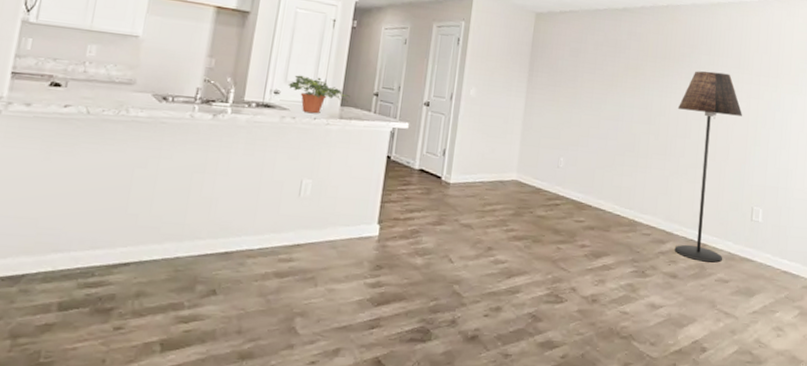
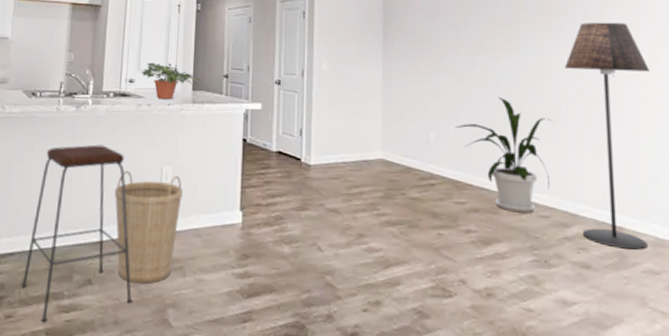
bar stool: none [135,154,262,333] -> present [21,144,133,322]
basket: none [245,182,323,293] -> present [114,171,184,284]
house plant: none [582,129,662,231] -> present [455,96,552,213]

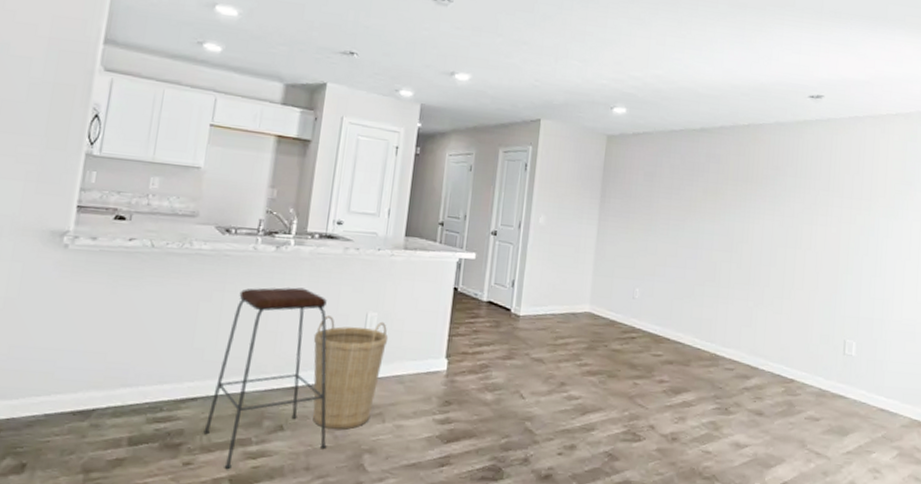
potted plant: present [141,62,201,100] -> none [350,204,415,245]
house plant: present [455,96,552,213] -> none [659,258,745,366]
floor lamp: present [564,22,651,250] -> none [760,194,833,400]

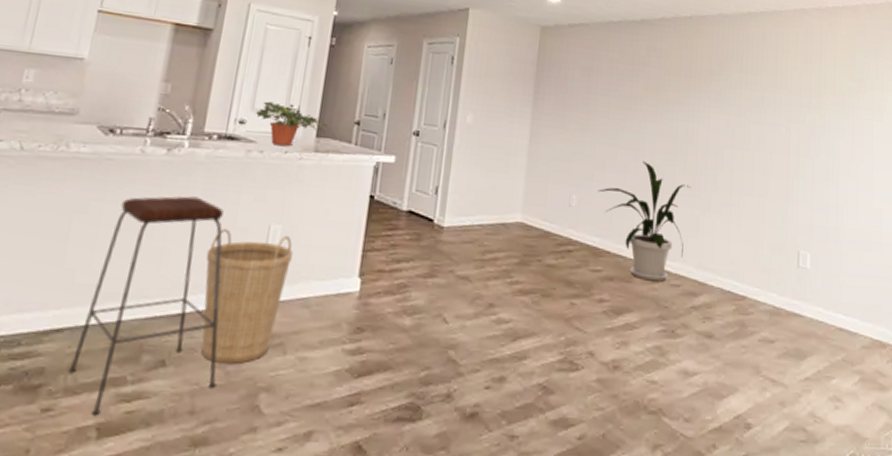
potted plant: none [350,204,415,245] -> present [255,101,327,147]
house plant: none [659,258,745,366] -> present [598,160,691,282]

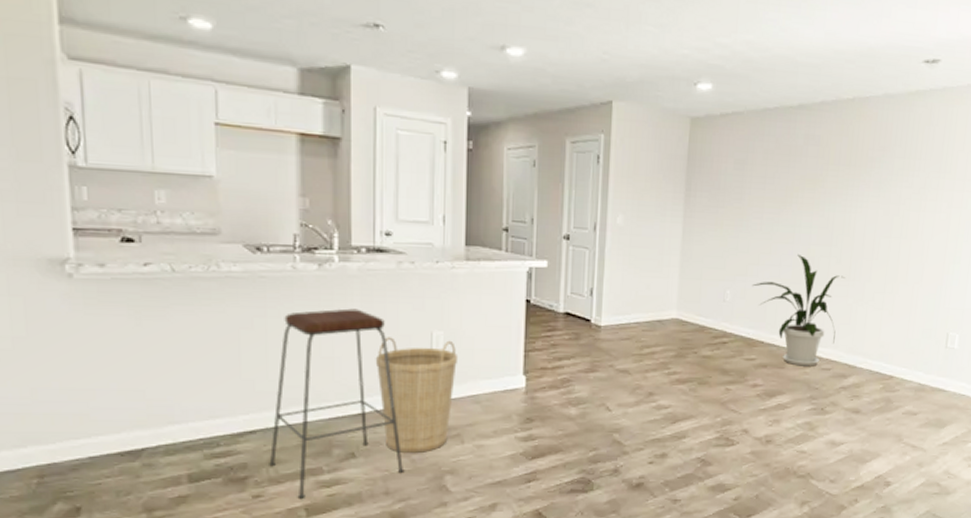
potted plant: present [255,101,327,147] -> none [400,212,475,257]

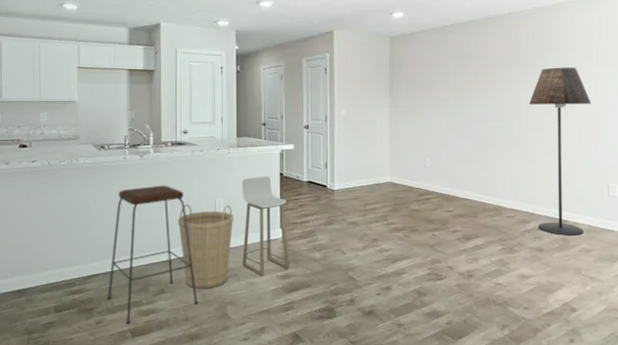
bar stool: none [468,302,534,437] -> present [242,175,289,276]
house plant: present [752,253,845,367] -> none [446,129,518,215]
floor lamp: none [857,178,942,395] -> present [528,67,592,236]

